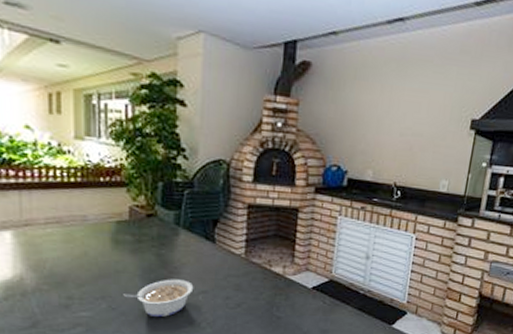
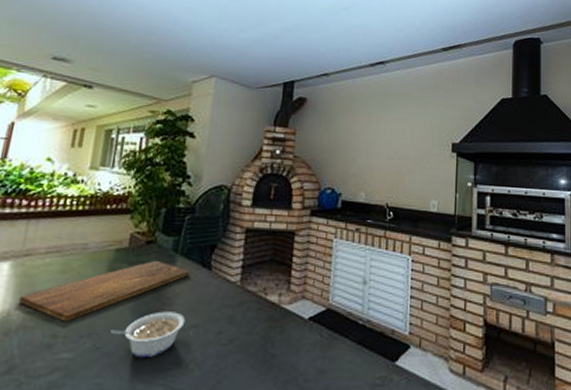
cutting board: none [29,232,194,286] -> present [19,260,190,322]

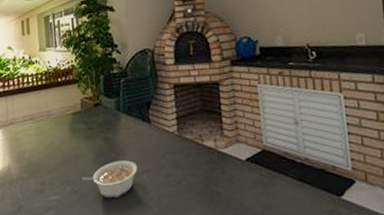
cutting board: present [19,260,190,322] -> none [14,119,134,172]

